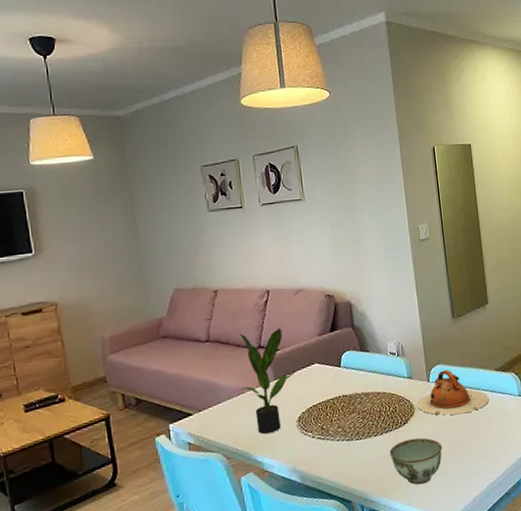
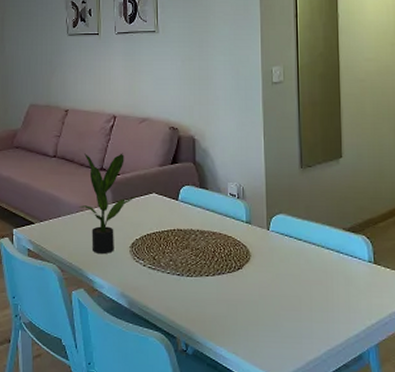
bowl: present [390,437,443,485] -> none [220,285,277,336]
teapot: present [417,369,489,415] -> none [254,220,334,270]

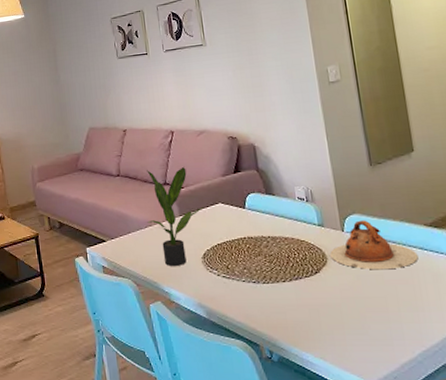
teapot: none [254,220,334,270] -> present [330,220,418,270]

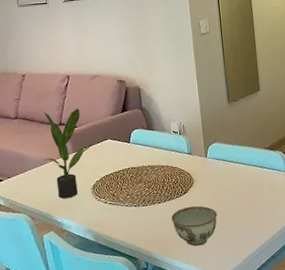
bowl: none [300,289,362,340] -> present [171,205,218,247]
teapot: present [330,220,418,270] -> none [196,147,259,187]

